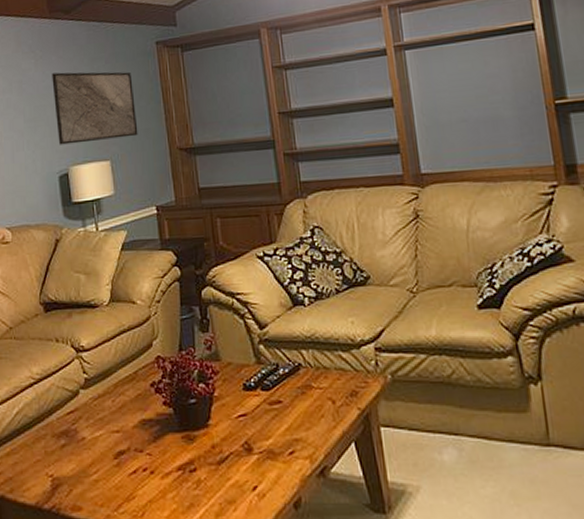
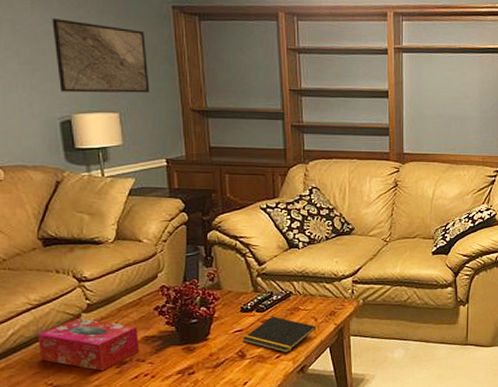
tissue box: none [39,396,137,461] -> present [37,318,140,371]
notepad: none [247,396,336,448] -> present [242,316,317,353]

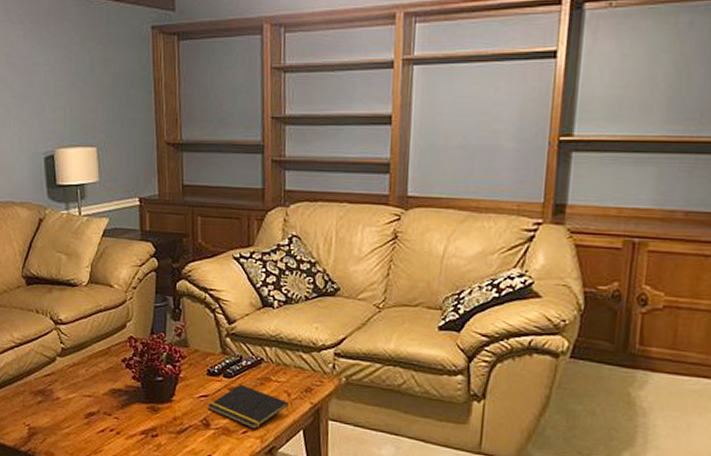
tissue box: present [37,318,140,371] -> none [19,361,107,419]
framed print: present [52,18,150,94] -> none [41,49,127,126]

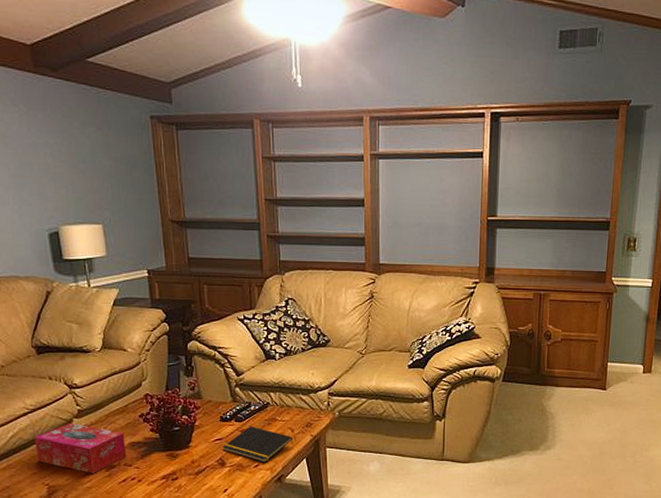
tissue box: none [19,361,107,419] -> present [34,423,127,473]

